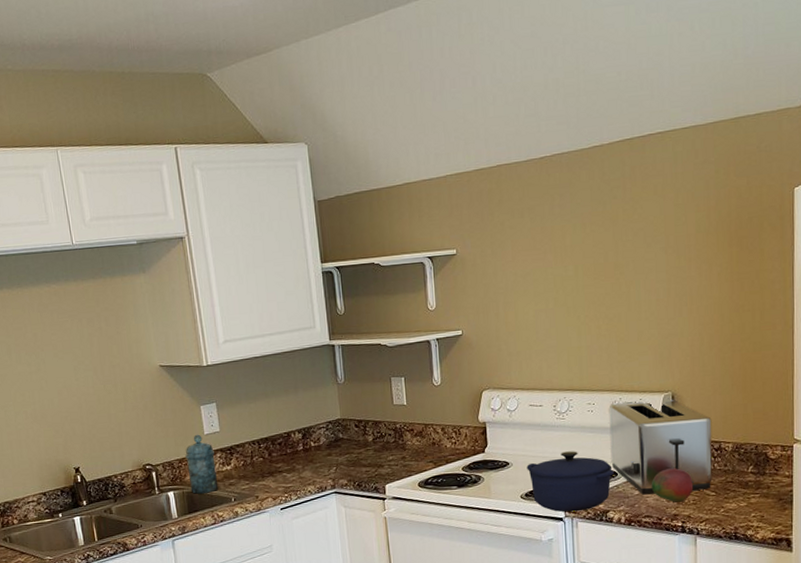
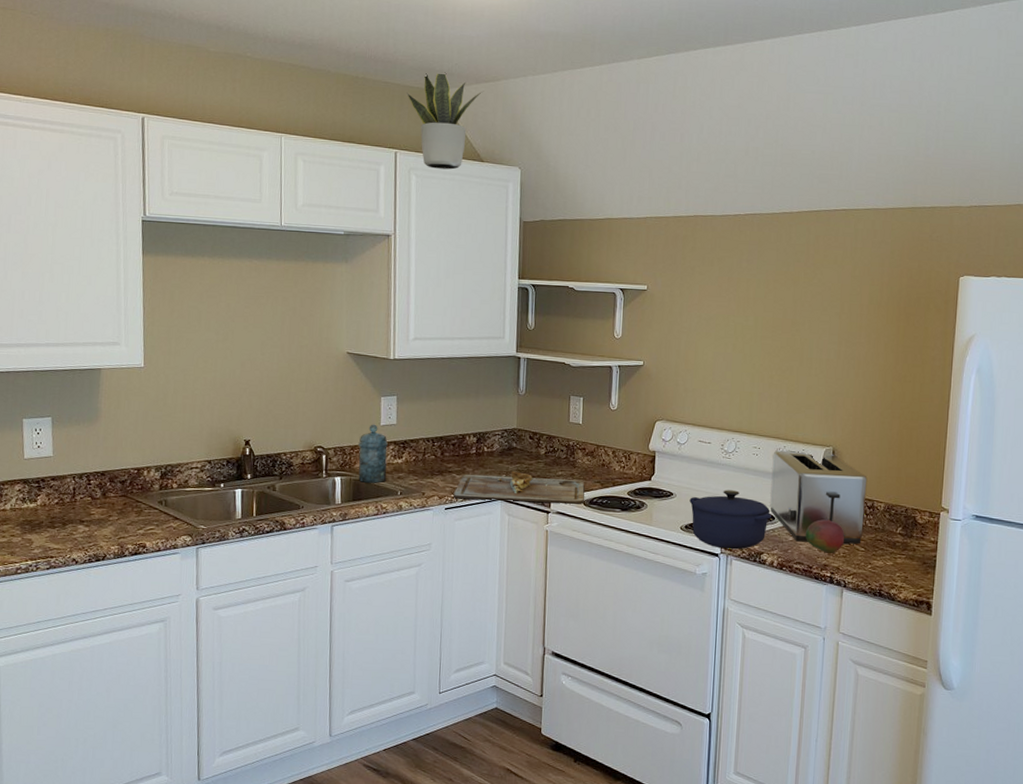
potted plant: none [177,51,255,159] -> present [407,72,482,170]
cutting board: none [286,462,419,498] -> present [453,472,585,504]

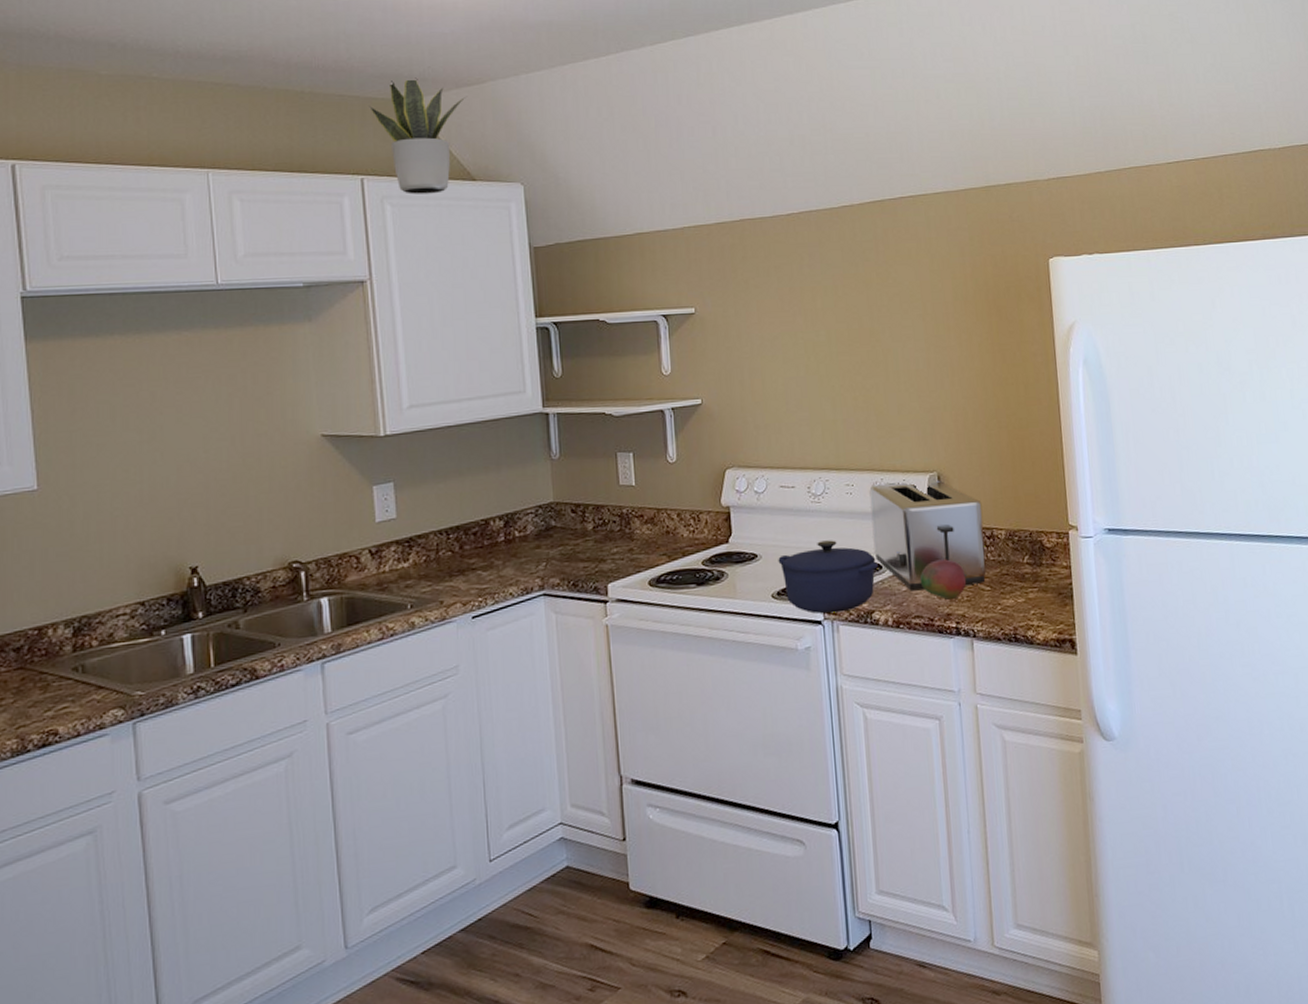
canister: present [358,424,389,483] -> none [348,522,391,600]
cutting board: present [453,472,585,504] -> none [480,556,649,603]

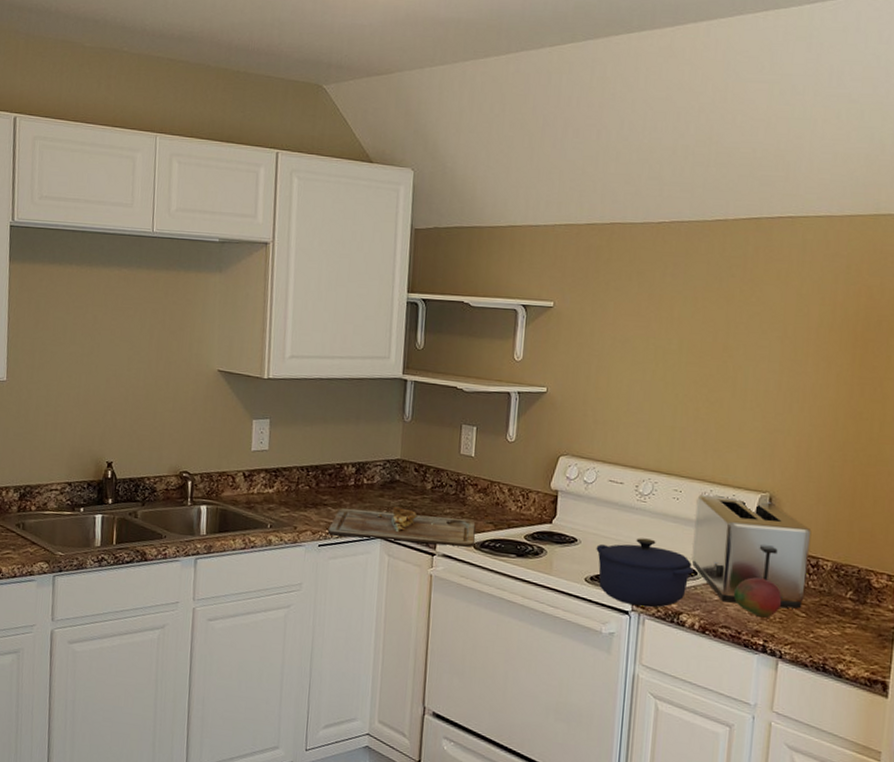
potted plant: present [369,77,465,194] -> none [291,64,373,172]
cutting board: none [480,556,649,603] -> present [327,507,476,547]

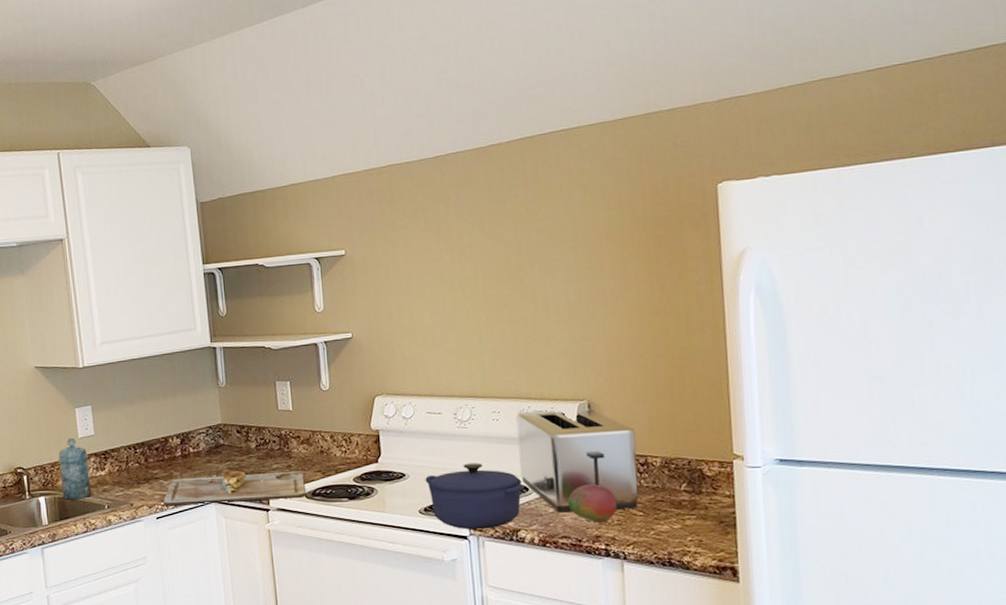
canister: none [225,449,260,514] -> present [58,437,92,500]

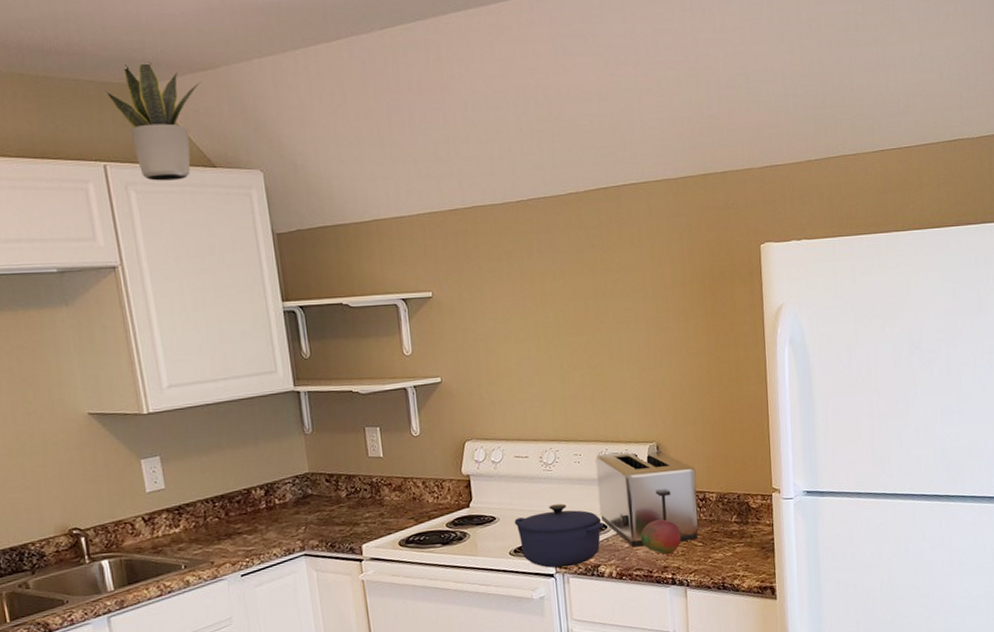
canister: present [58,437,92,500] -> none [122,492,165,562]
potted plant: none [62,61,139,163] -> present [105,62,200,181]
cutting board: present [163,470,306,506] -> none [247,519,399,563]

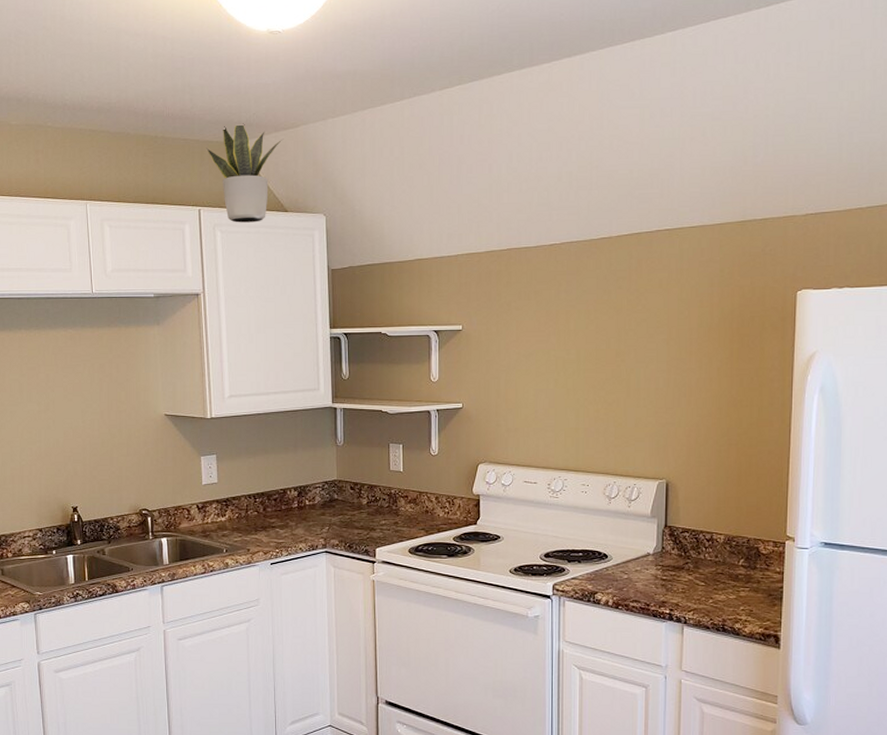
cooking pot: present [514,503,603,568] -> none [517,530,604,590]
toaster: present [595,449,699,547] -> none [602,486,705,579]
fruit: present [640,519,682,554] -> none [640,555,683,589]

